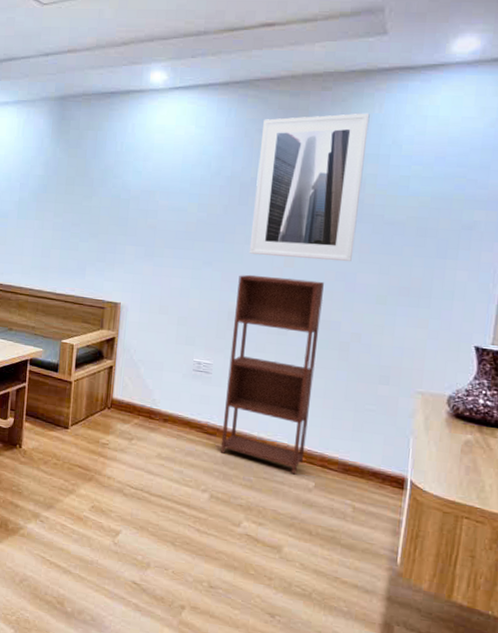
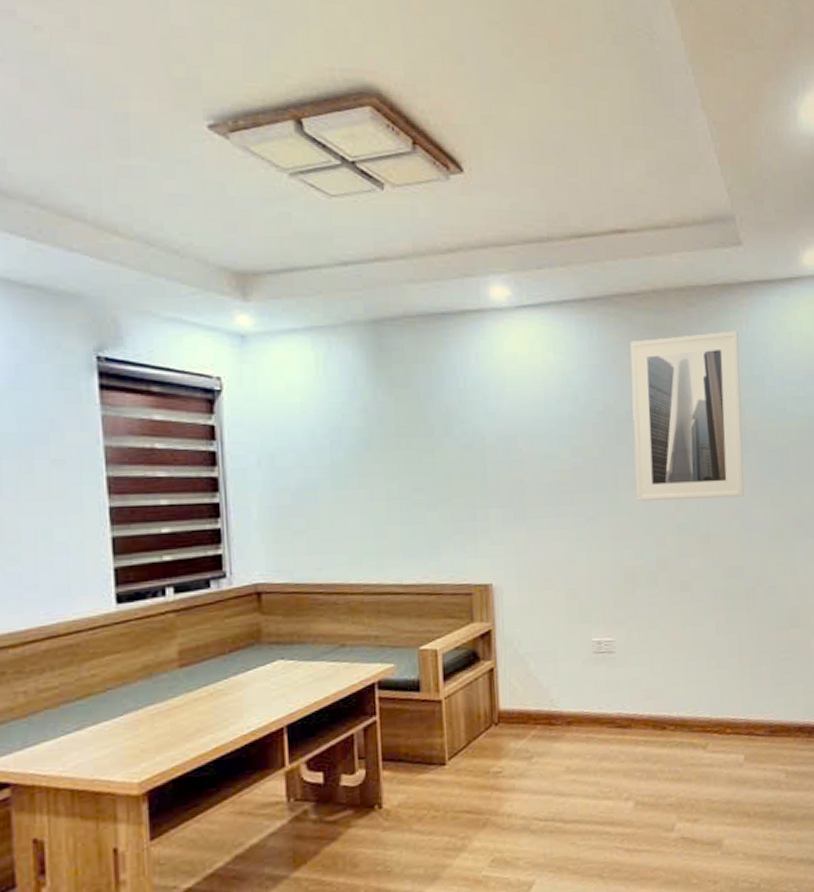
shelving unit: present [220,274,324,475] -> none [629,523,730,752]

